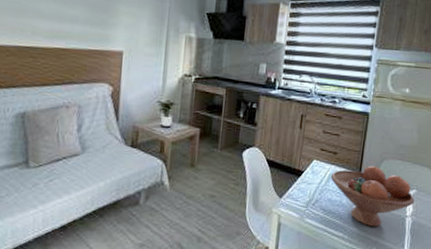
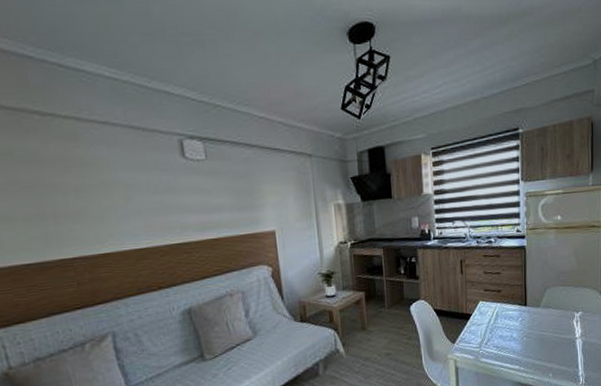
fruit bowl: present [330,165,415,227] -> none [498,296,582,354]

